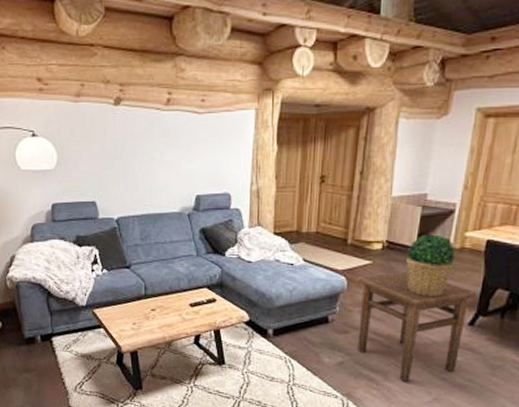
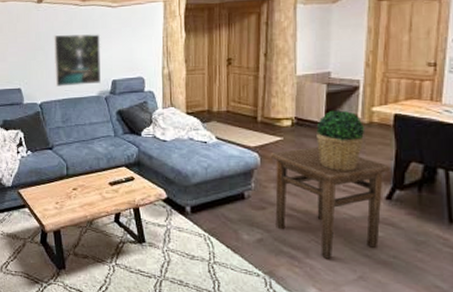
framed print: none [132,142,185,201] -> present [53,34,101,87]

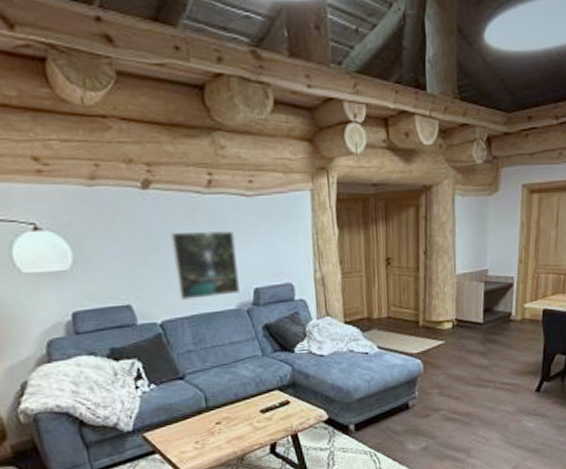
side table: present [271,146,391,259] -> none [434,347,540,456]
potted plant: present [316,110,365,171] -> none [475,308,519,370]

